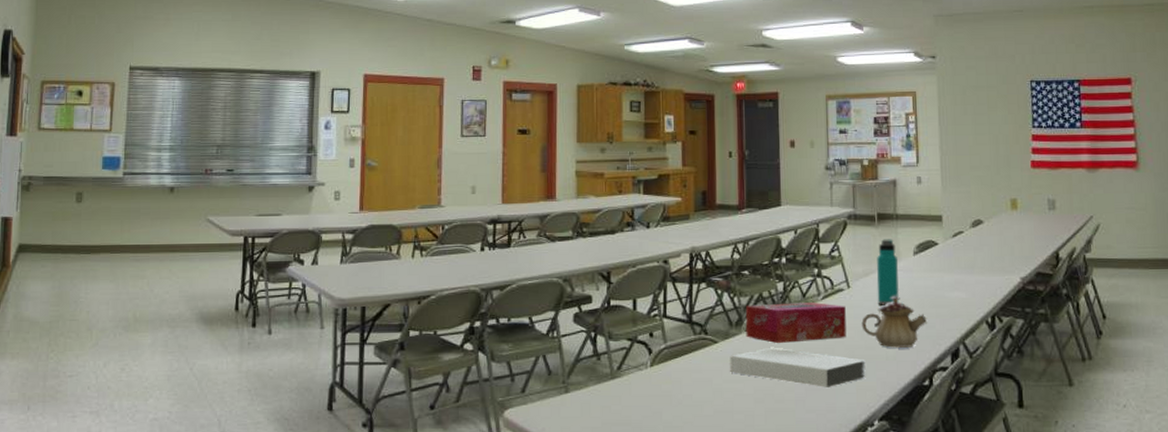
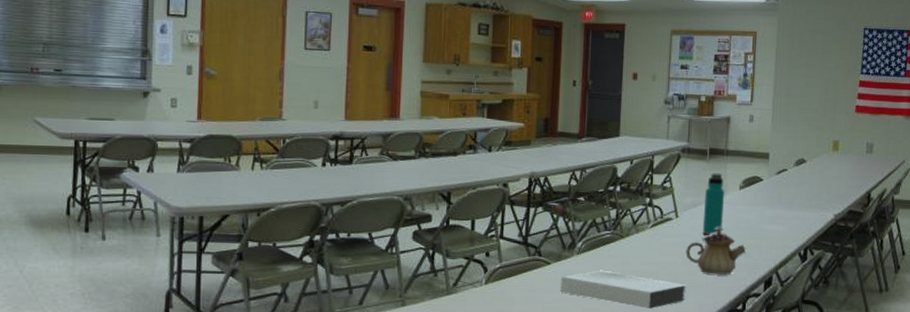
tissue box: present [745,302,847,343] -> none [577,229,673,266]

